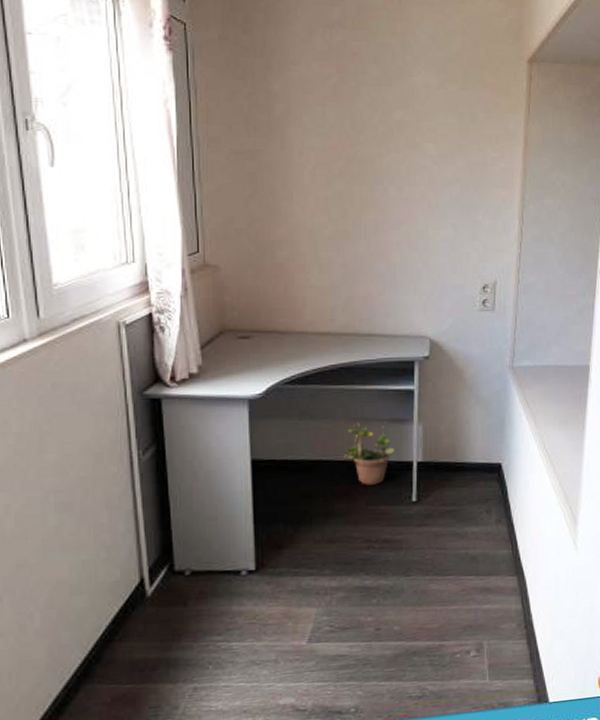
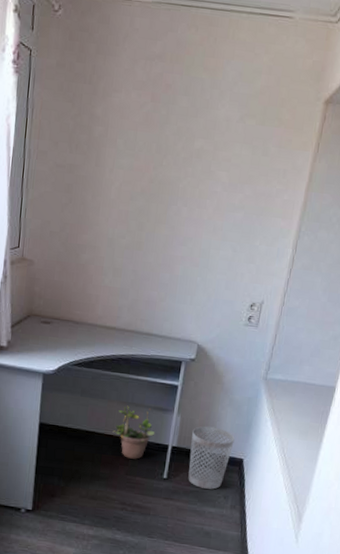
wastebasket: none [439,431,488,506] -> present [188,426,235,490]

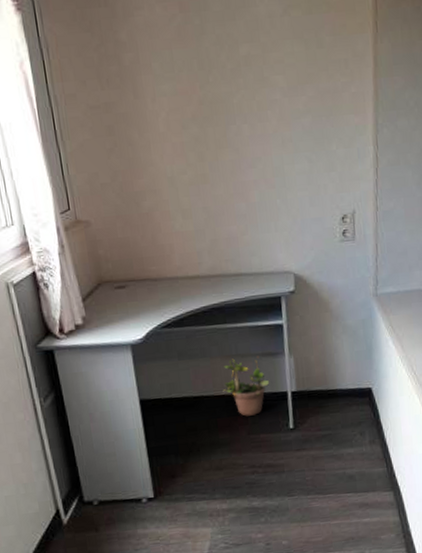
wastebasket: present [188,426,235,490] -> none [310,360,358,430]

